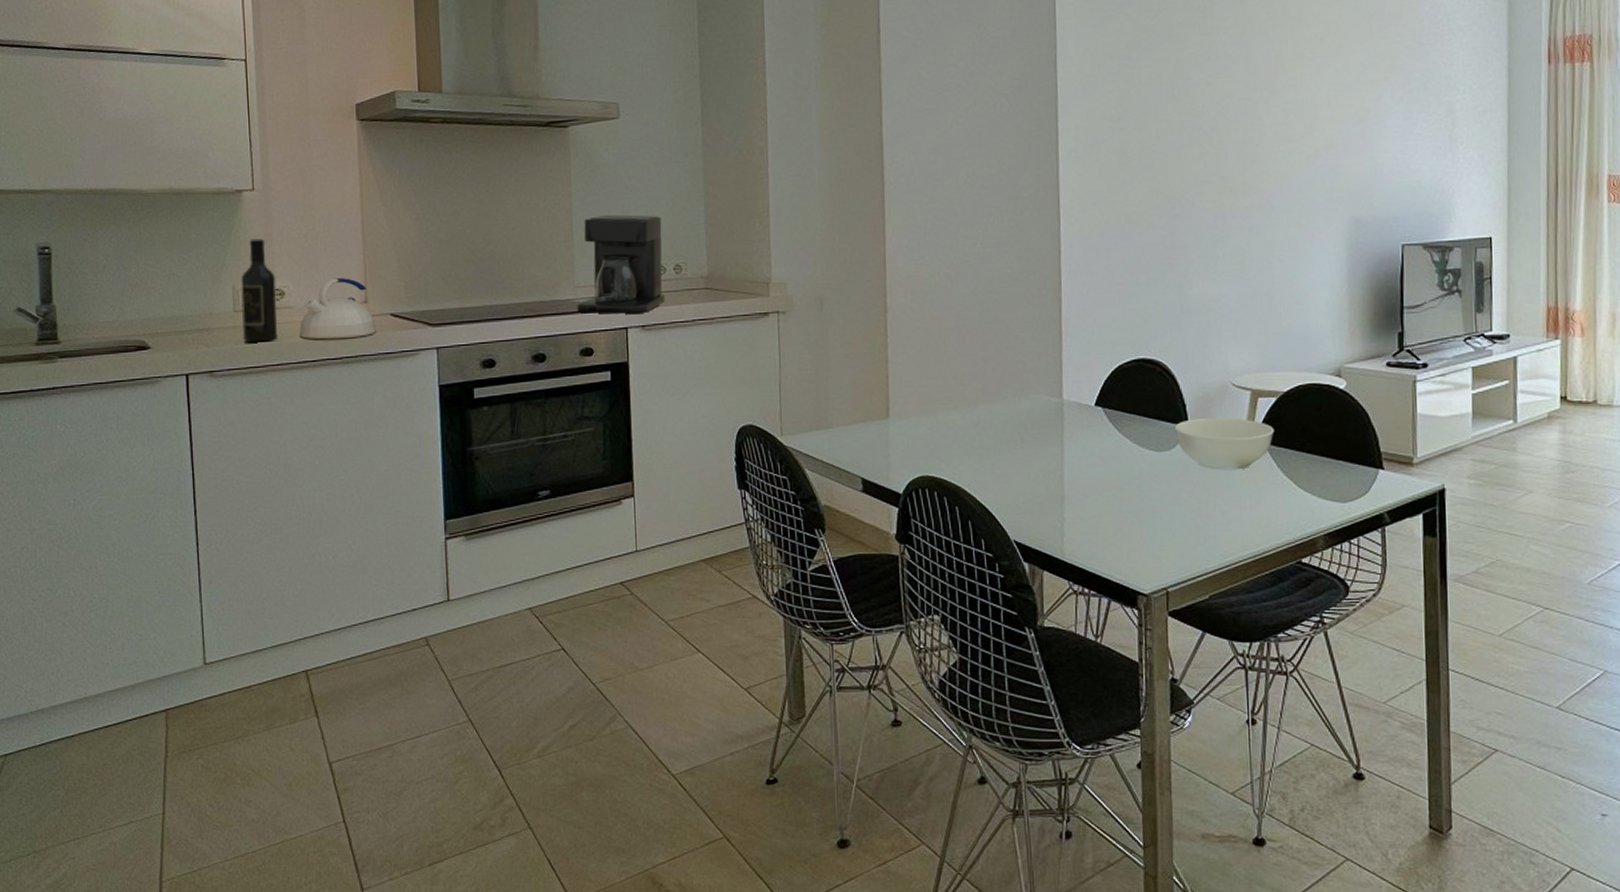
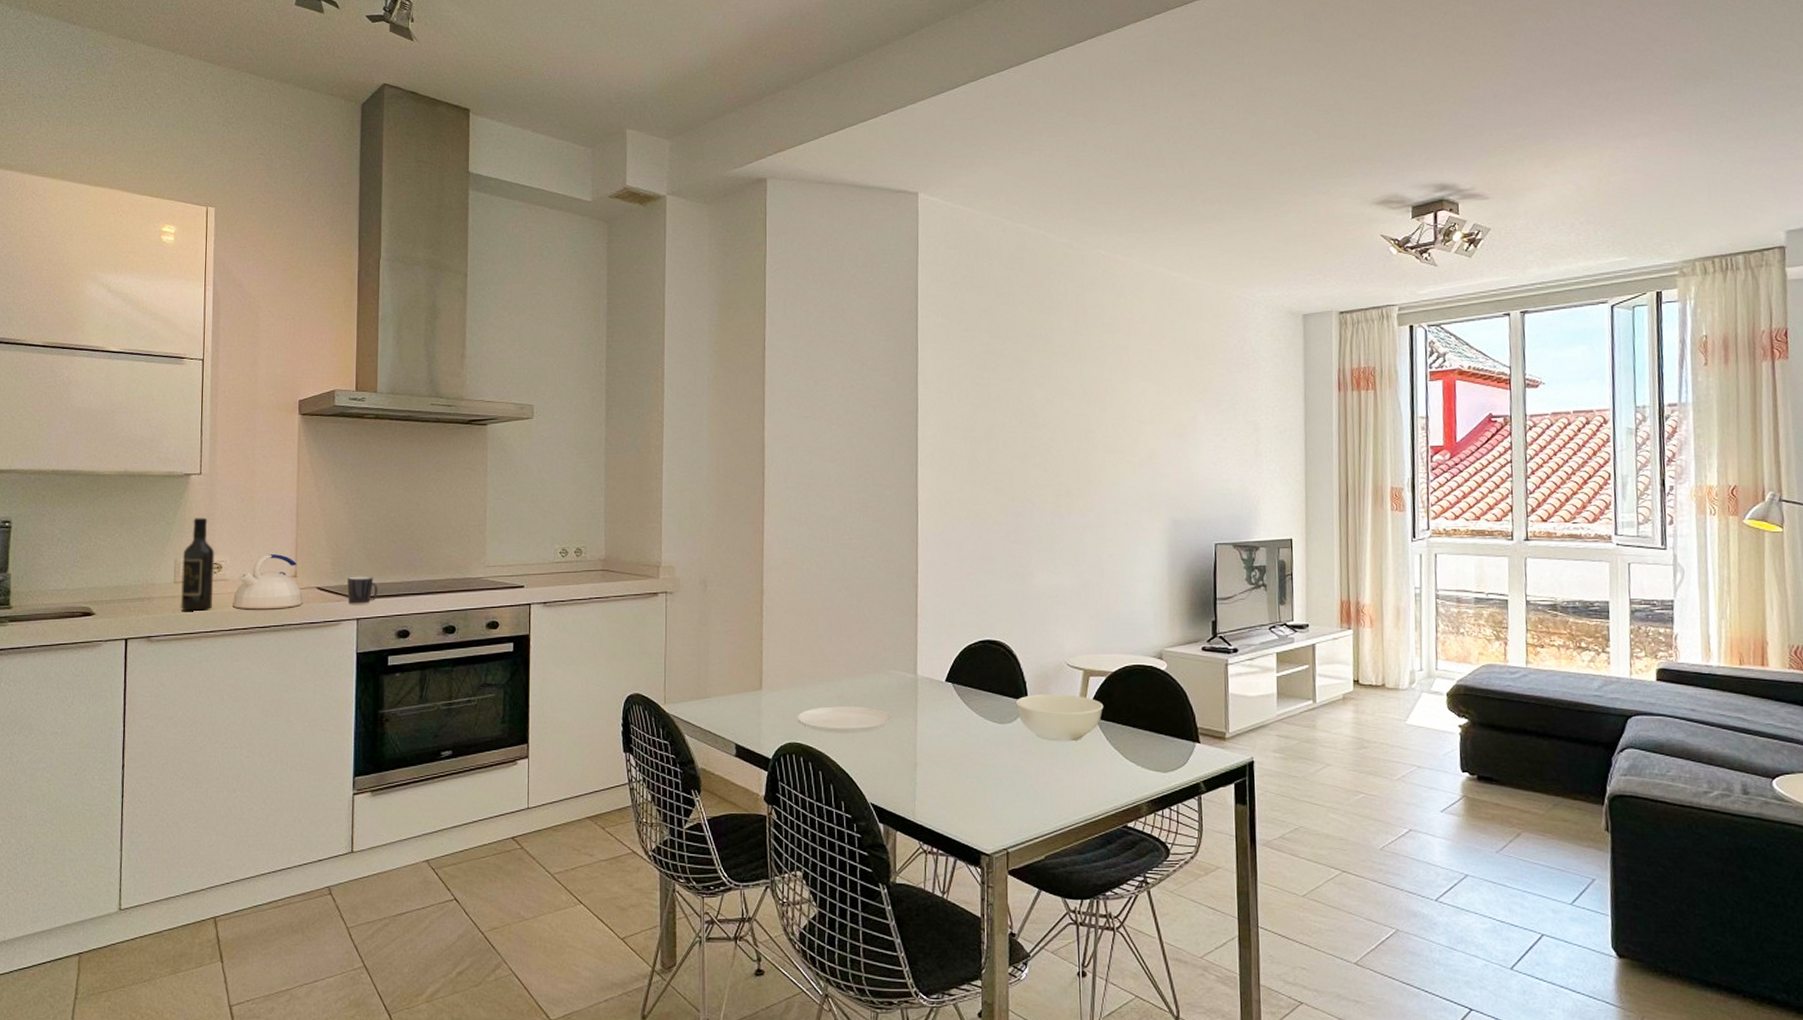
mug: none [422,300,458,333] -> present [346,576,378,606]
coffee maker: present [577,214,665,315] -> none [486,502,566,592]
plate: none [929,434,1036,465] -> present [797,706,892,733]

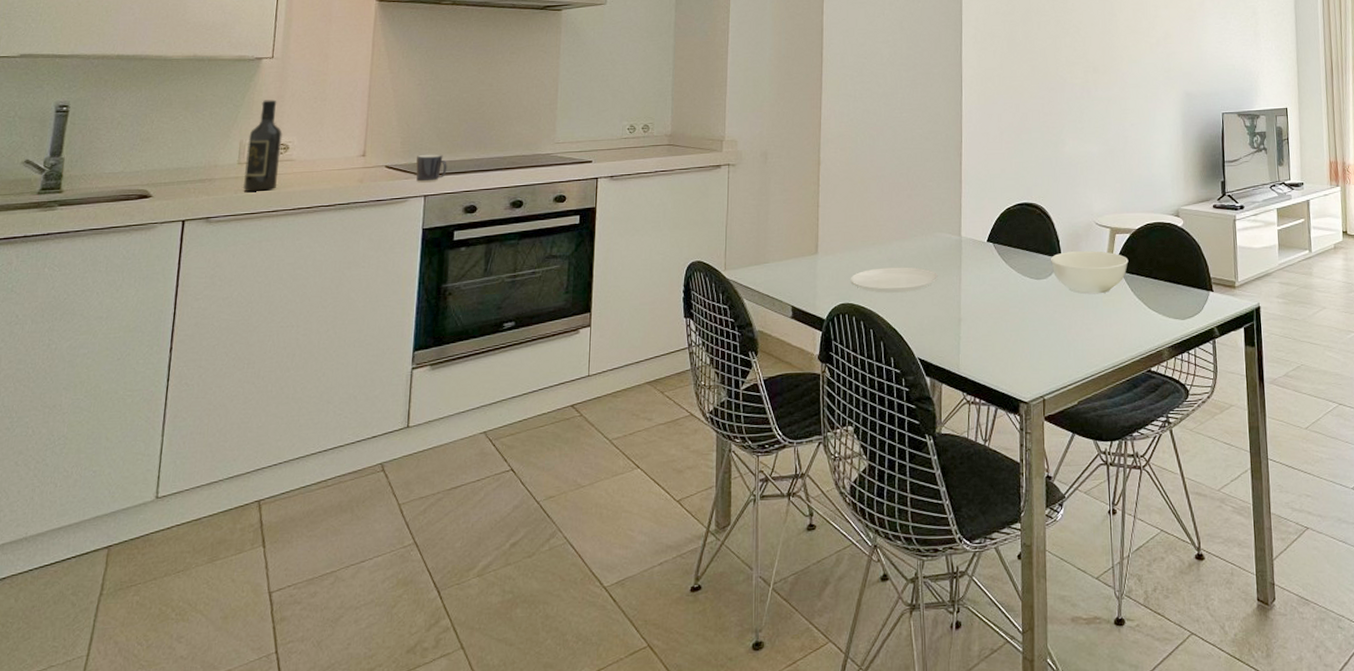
kettle: present [233,553,303,611] -> none [298,134,371,190]

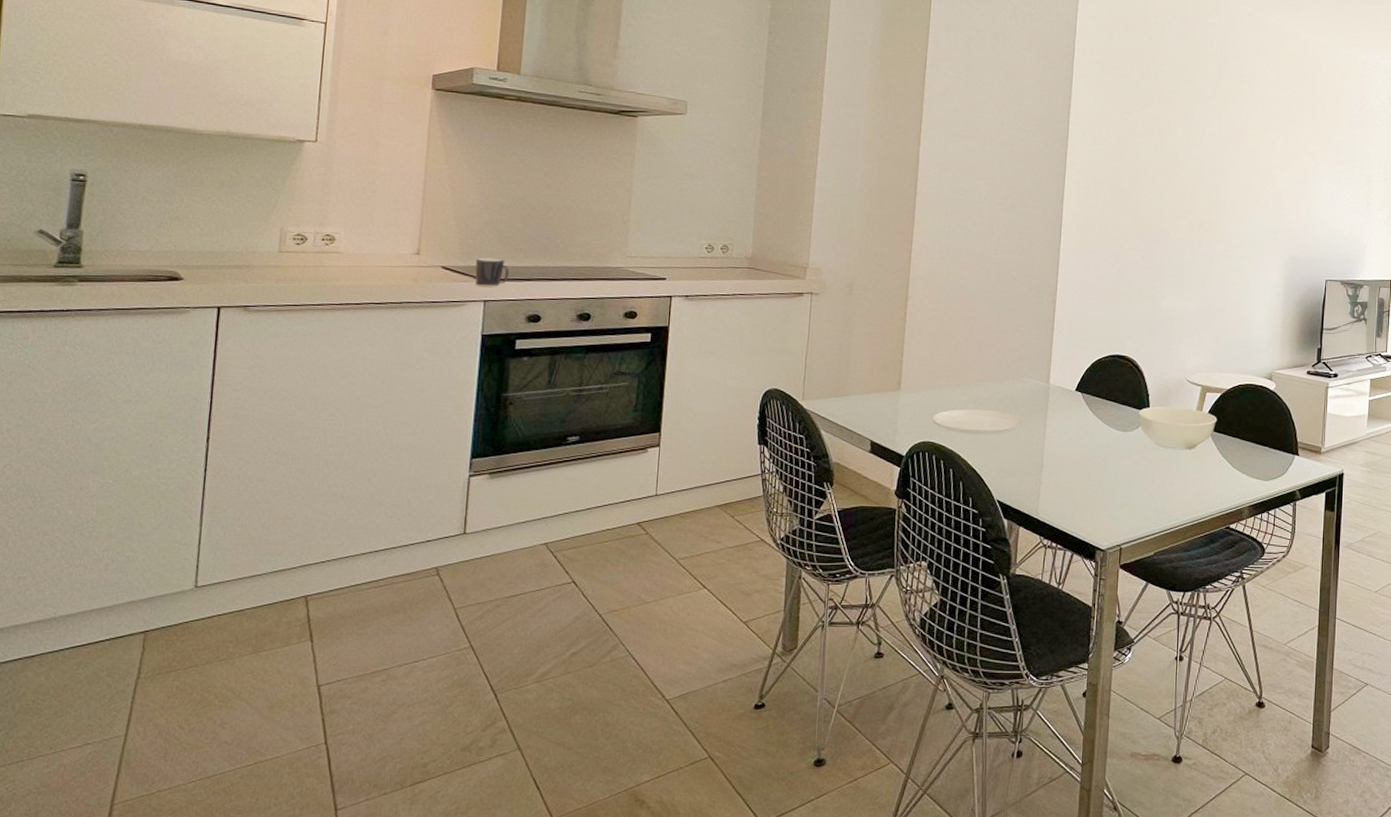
wine bottle: present [242,99,283,192] -> none [284,186,328,284]

